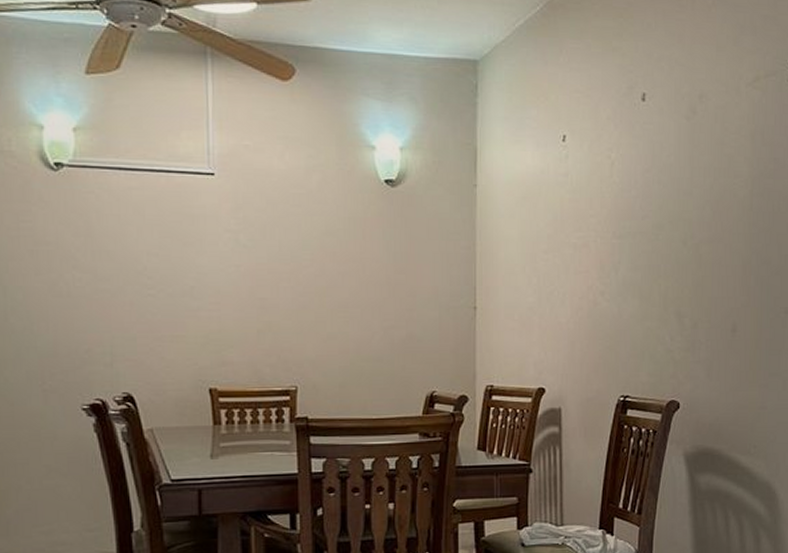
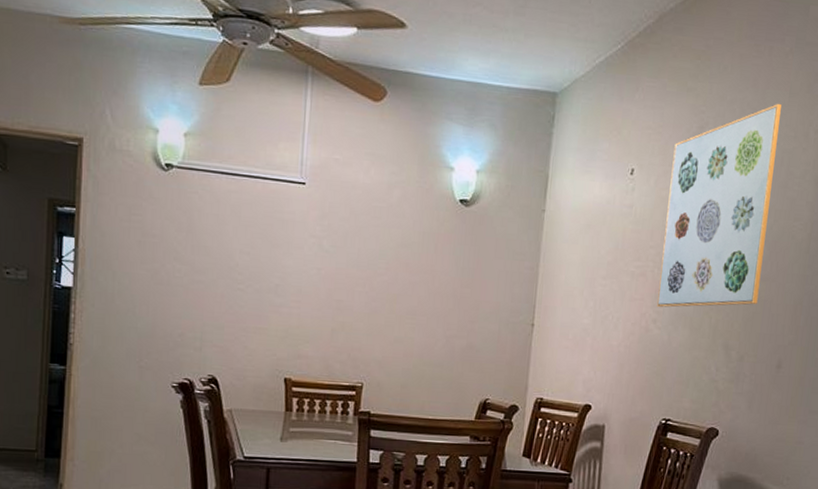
wall art: none [603,58,709,278] -> present [657,103,781,308]

